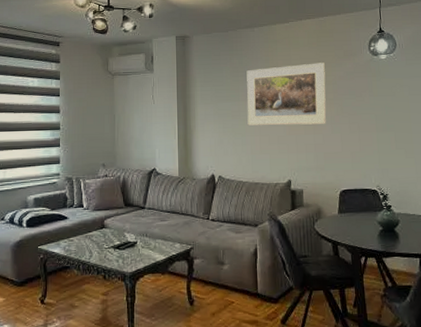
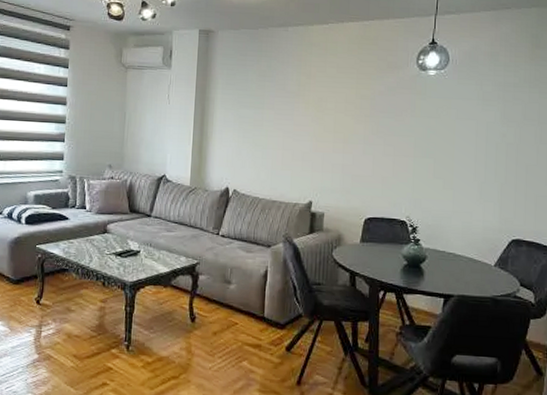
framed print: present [246,62,327,126] -> none [270,73,364,143]

